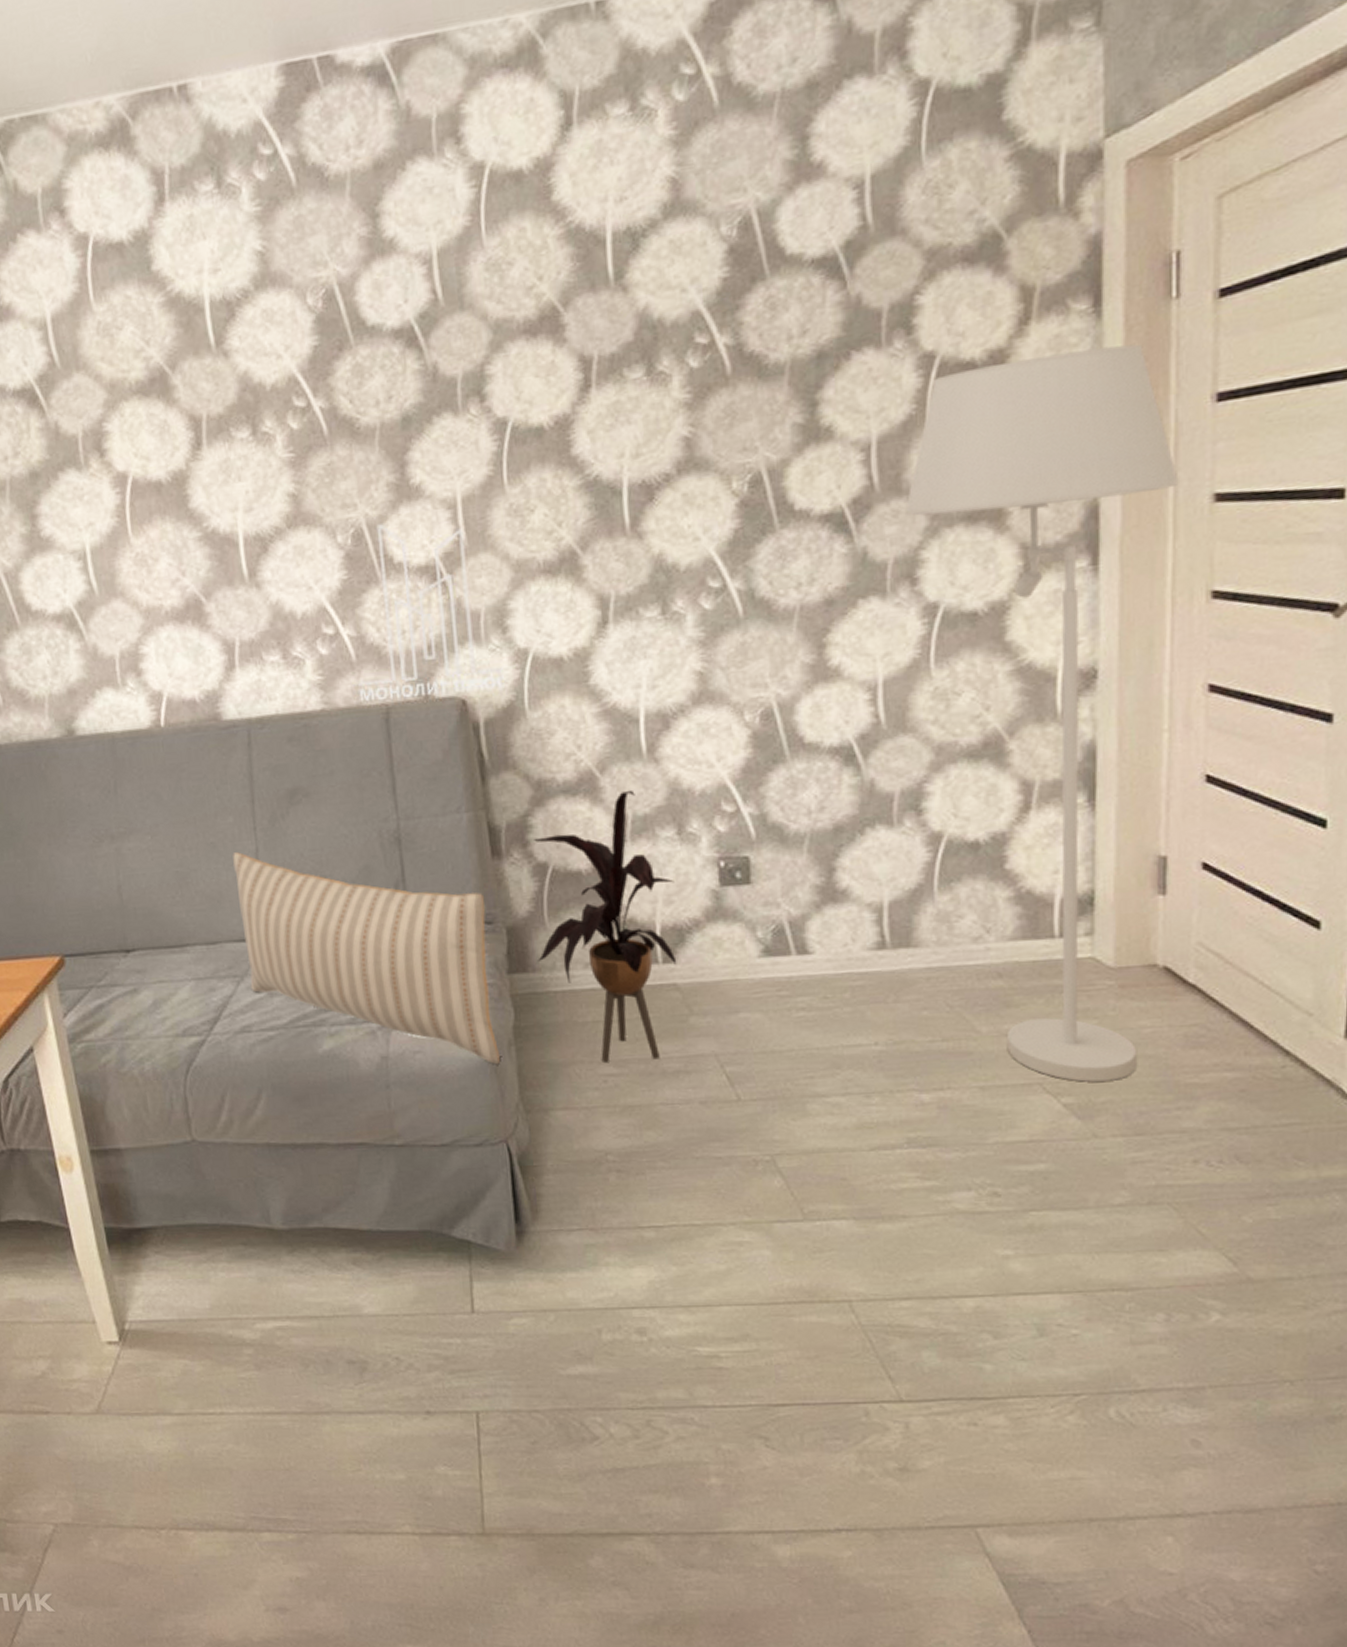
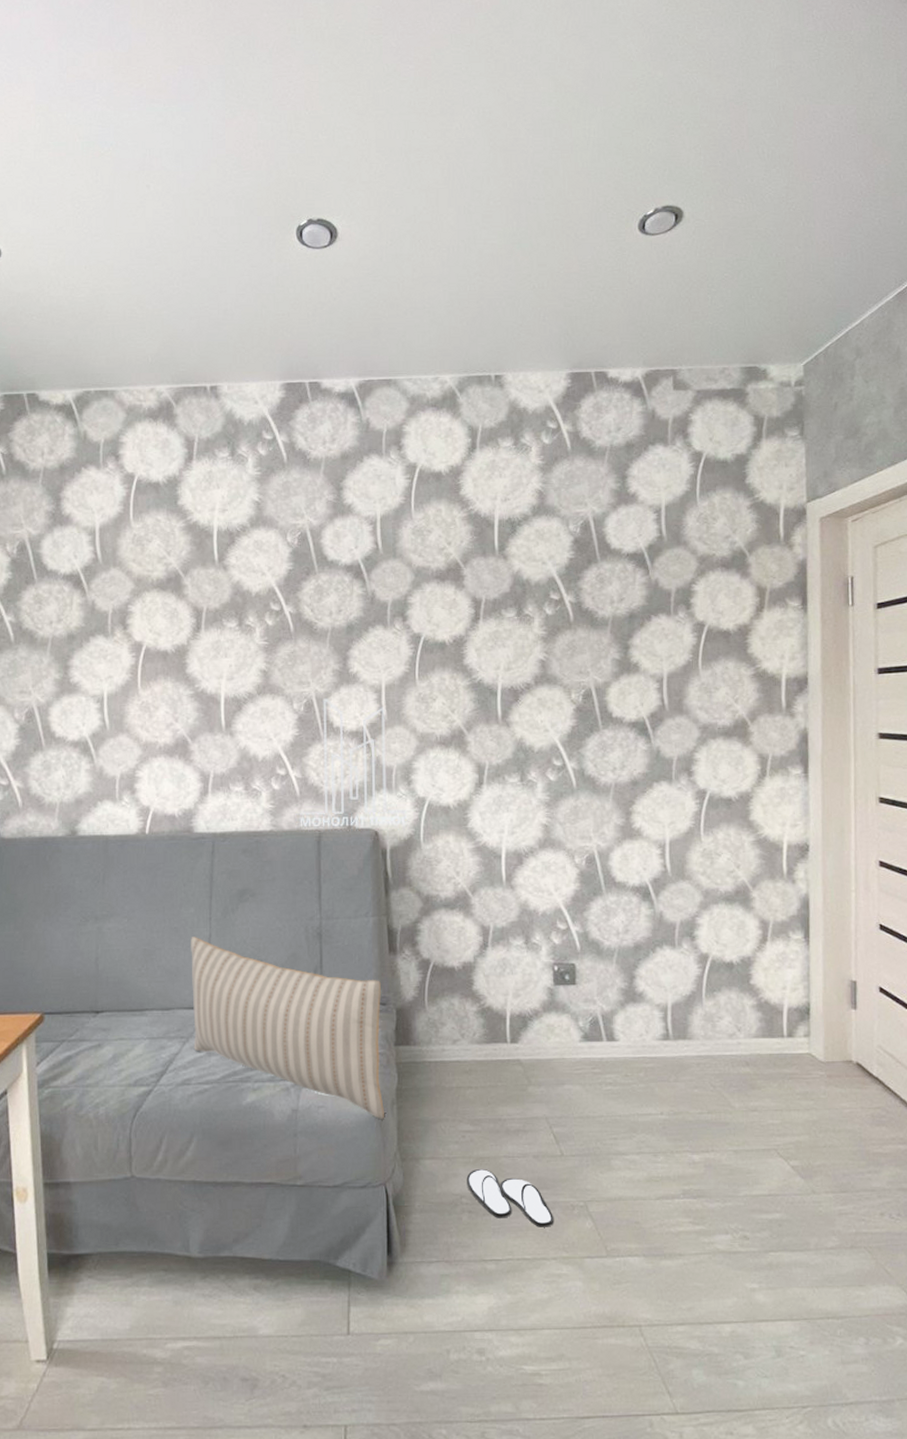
house plant: present [534,789,677,1062] -> none [418,908,521,1121]
slippers: none [612,1120,731,1188] -> present [466,1169,554,1227]
floor lamp: present [905,343,1179,1082] -> none [685,631,857,1149]

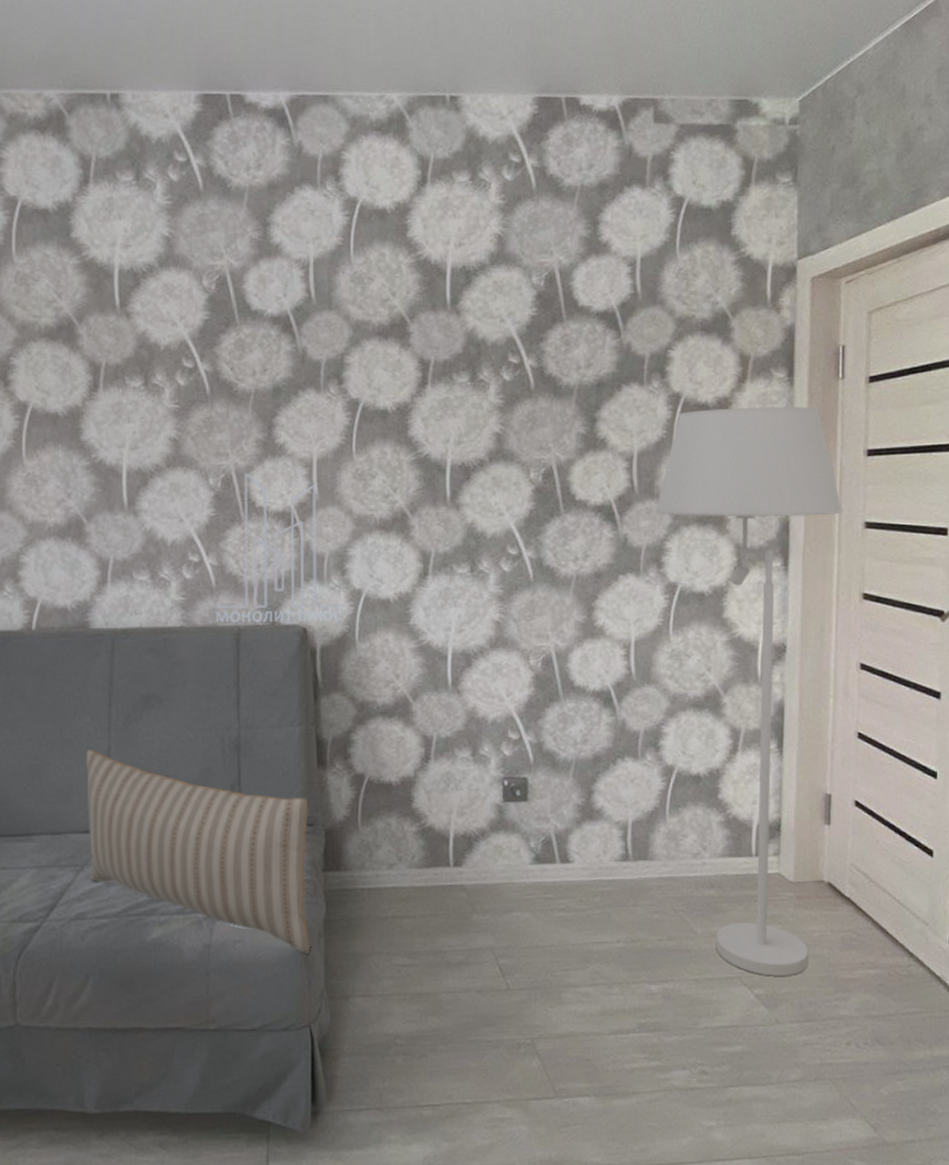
slippers: present [466,1169,554,1227] -> none [401,1006,498,1068]
floor lamp: none [685,631,857,1149] -> present [656,407,842,976]

